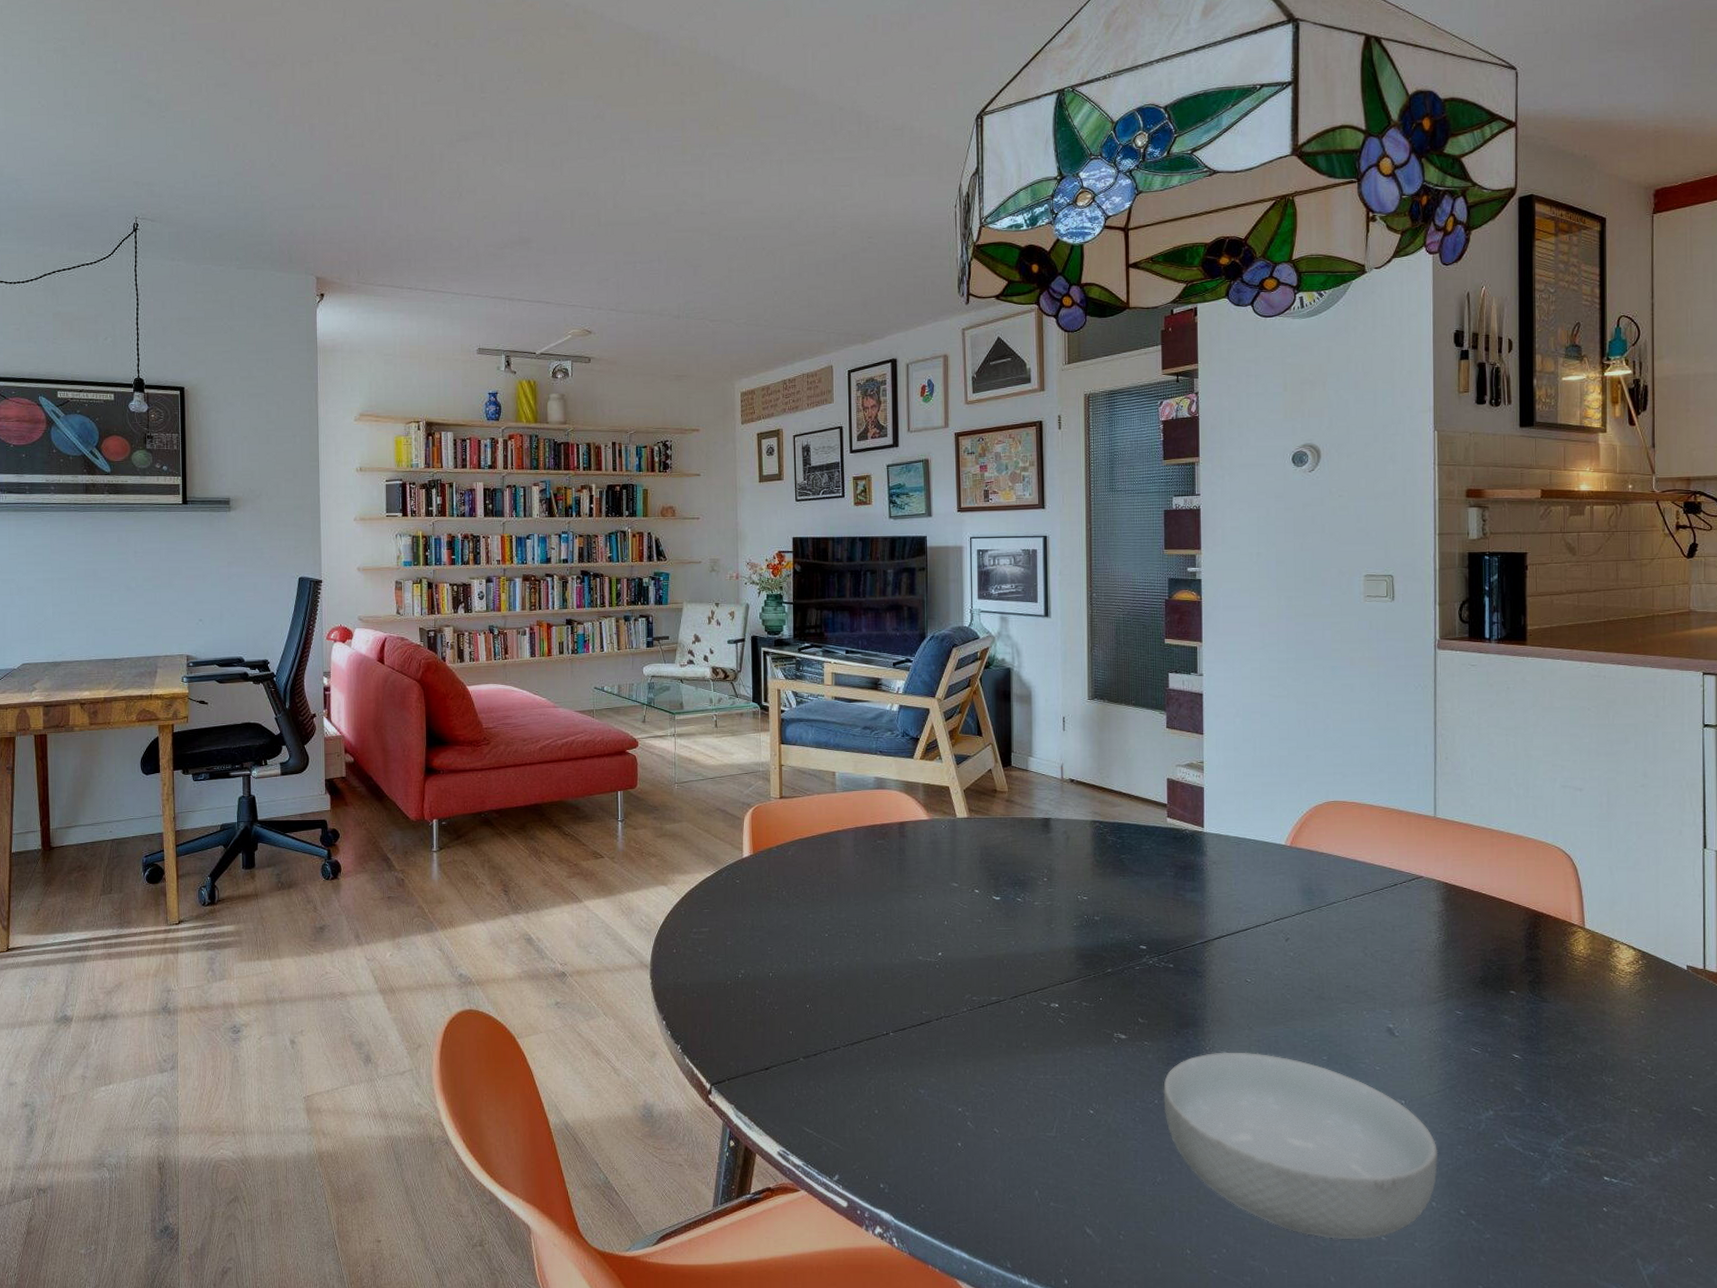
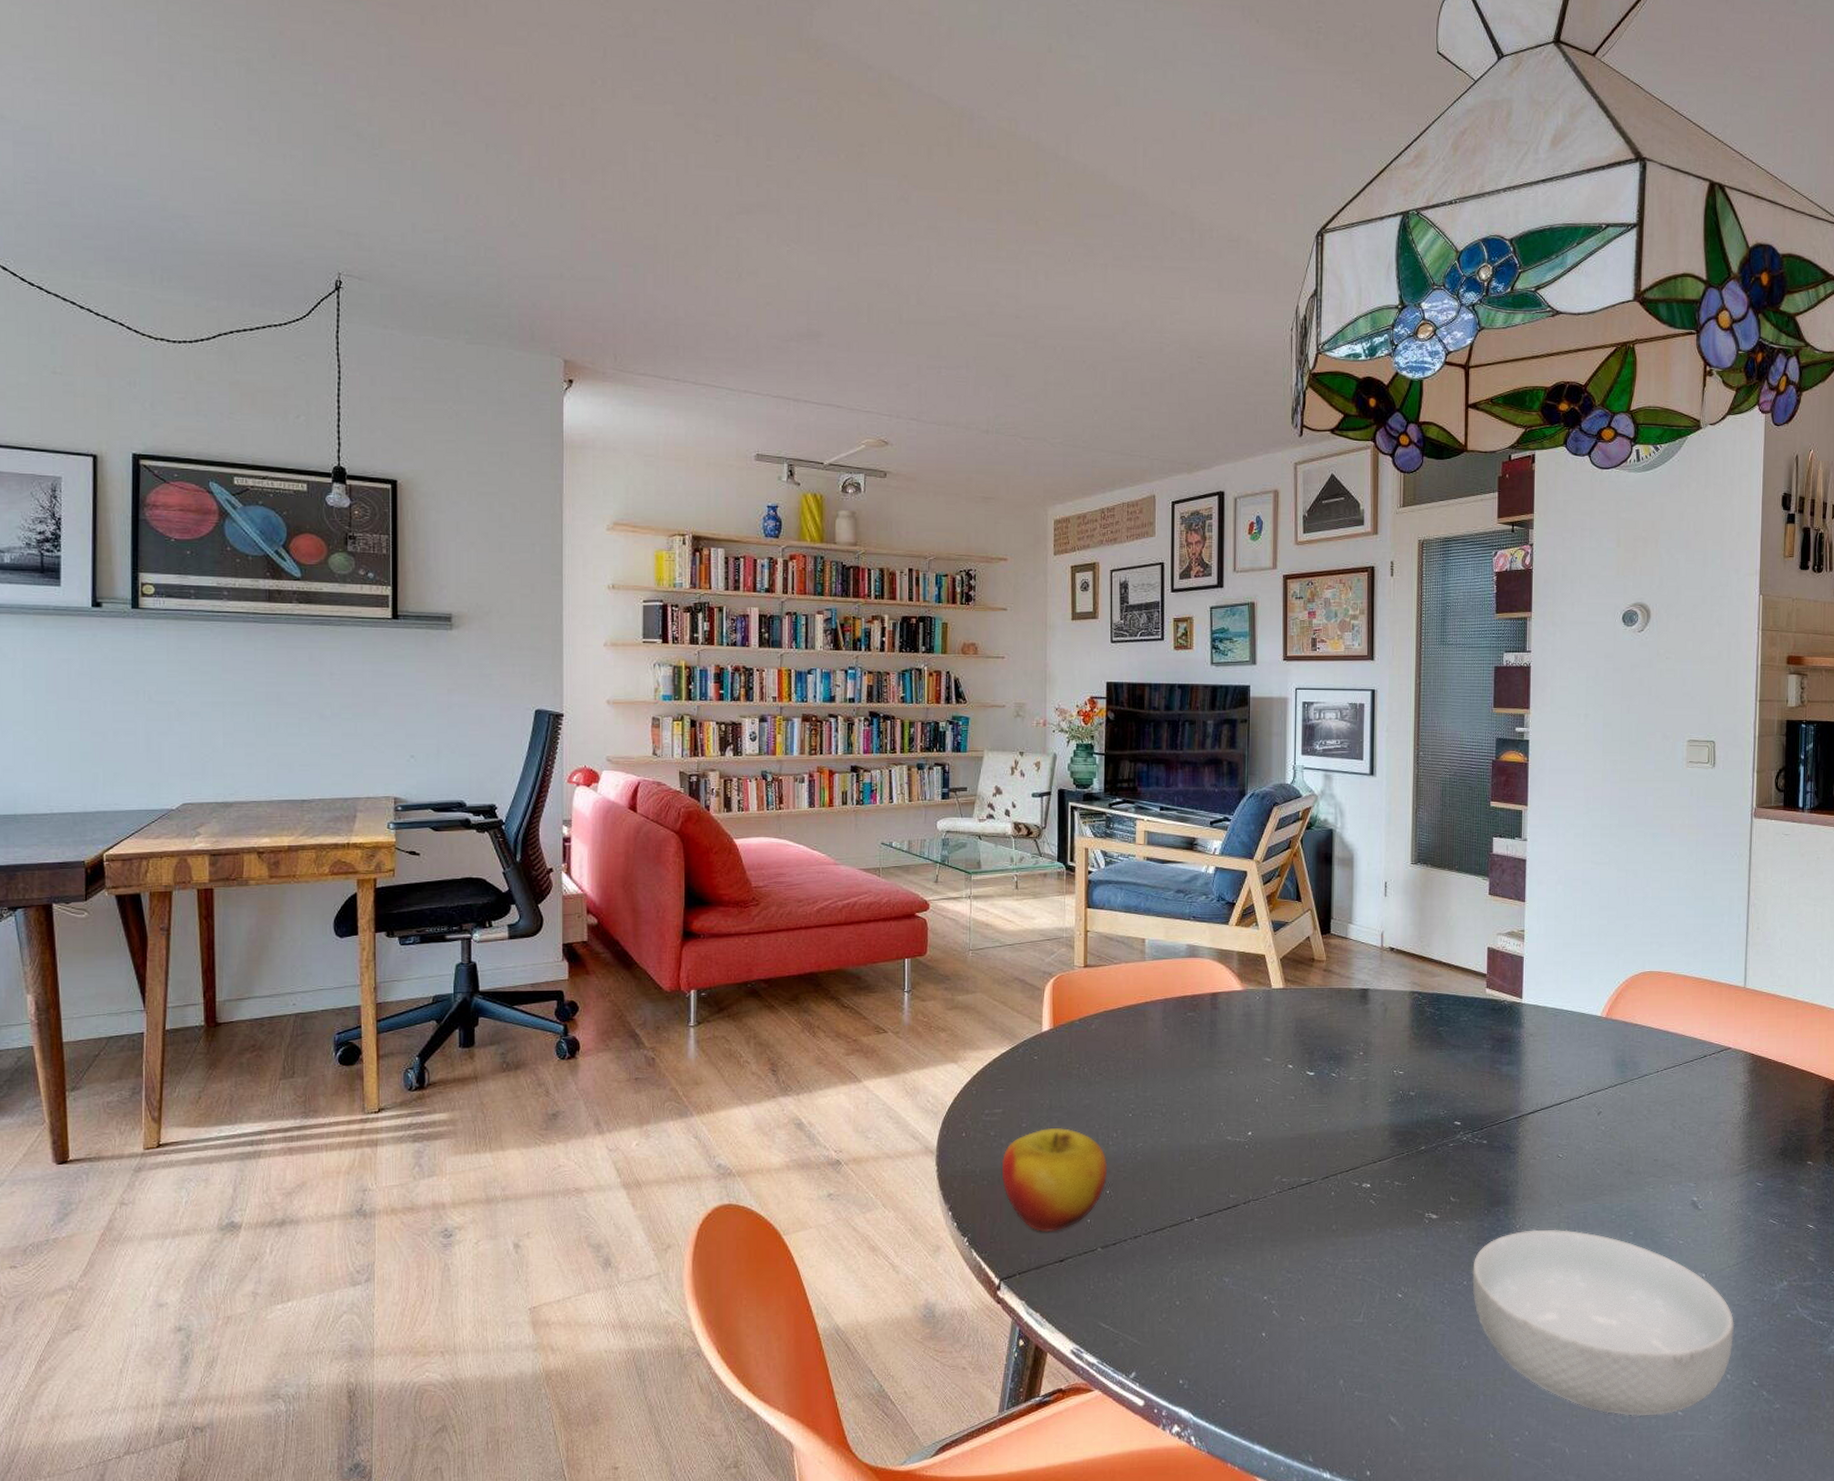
apple: none [709,946,806,1041] -> present [1001,1128,1107,1232]

